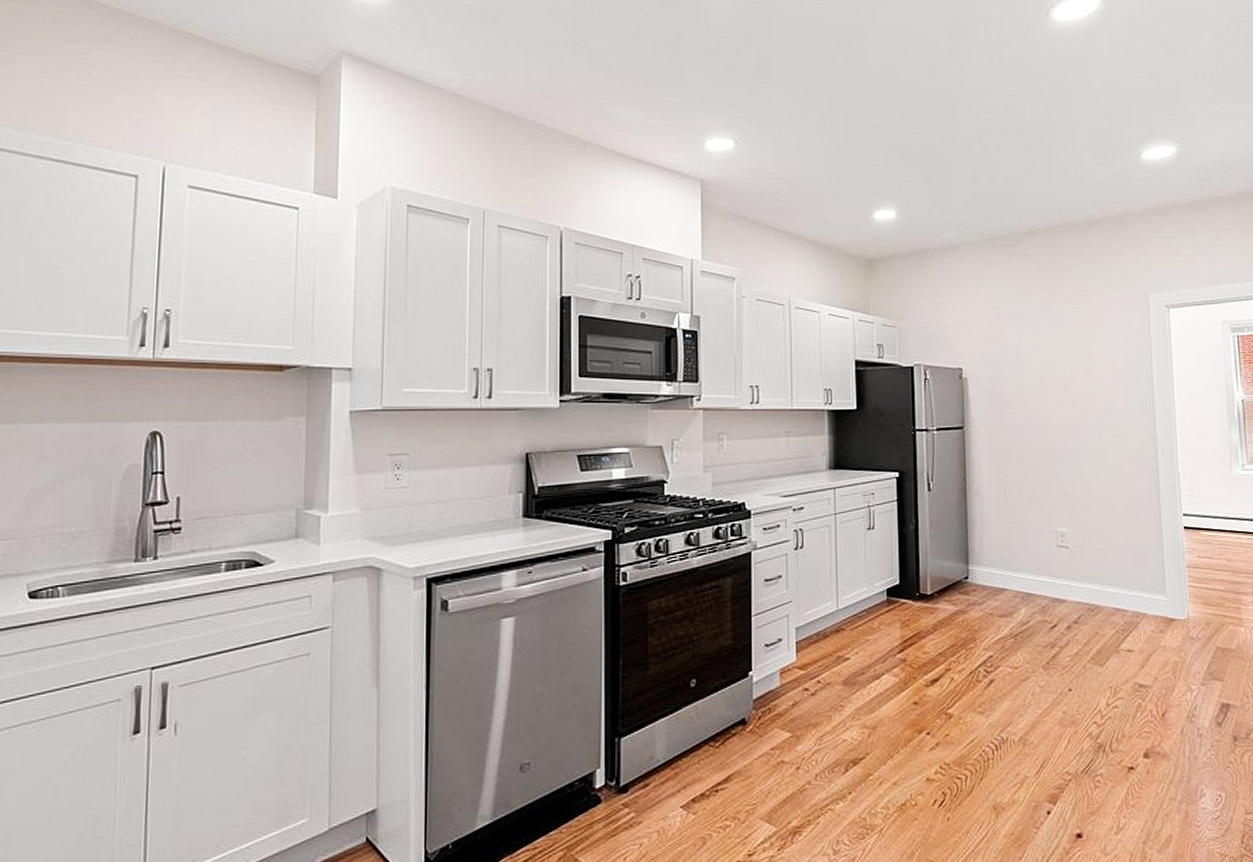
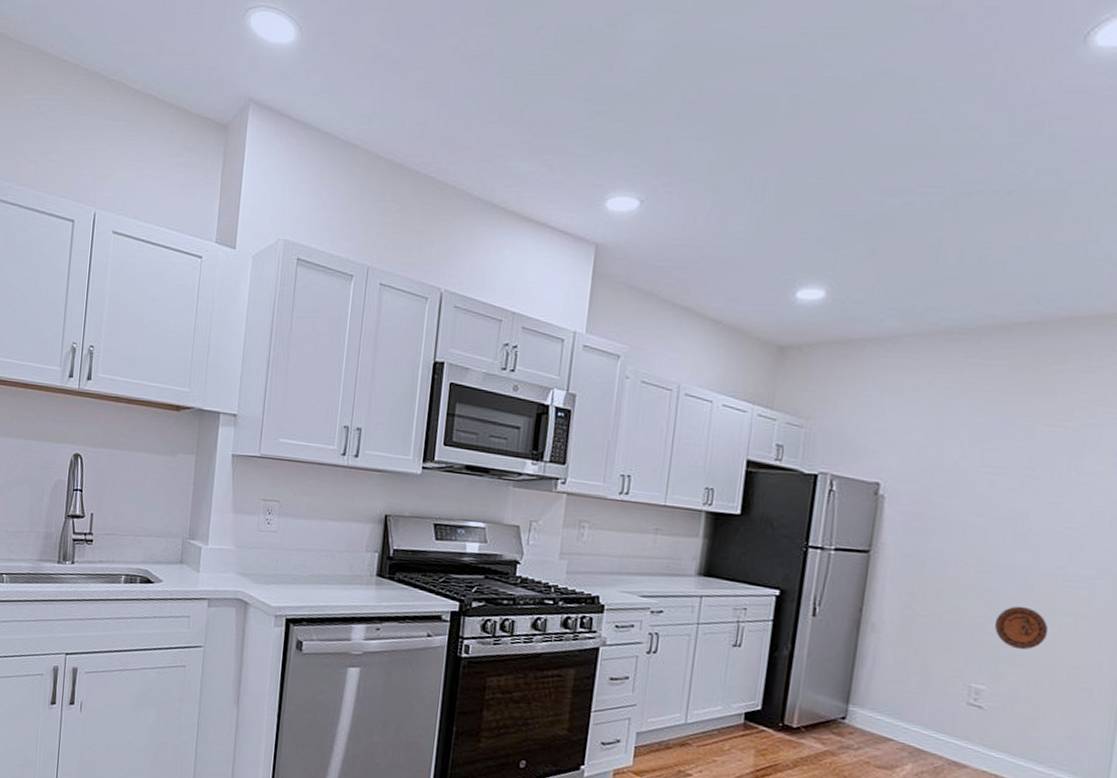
decorative plate: none [1064,456,1103,493] -> present [994,606,1049,650]

